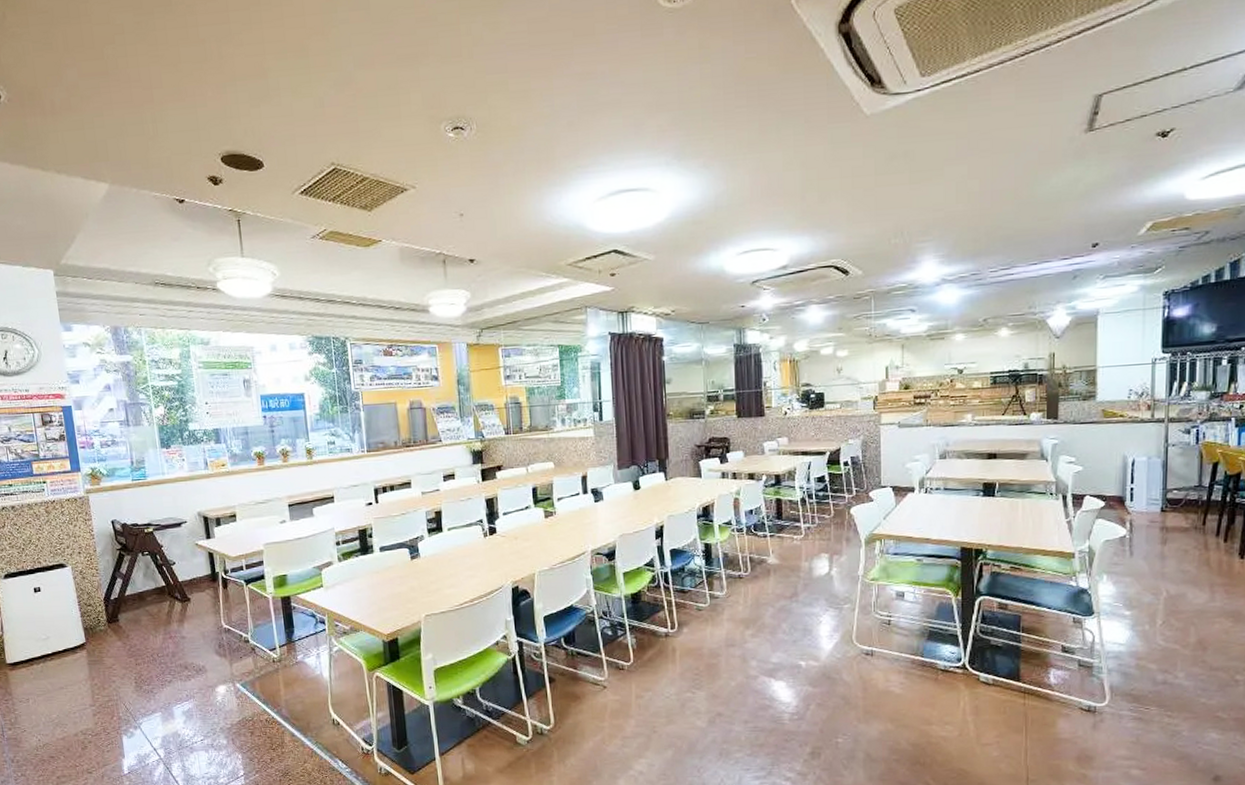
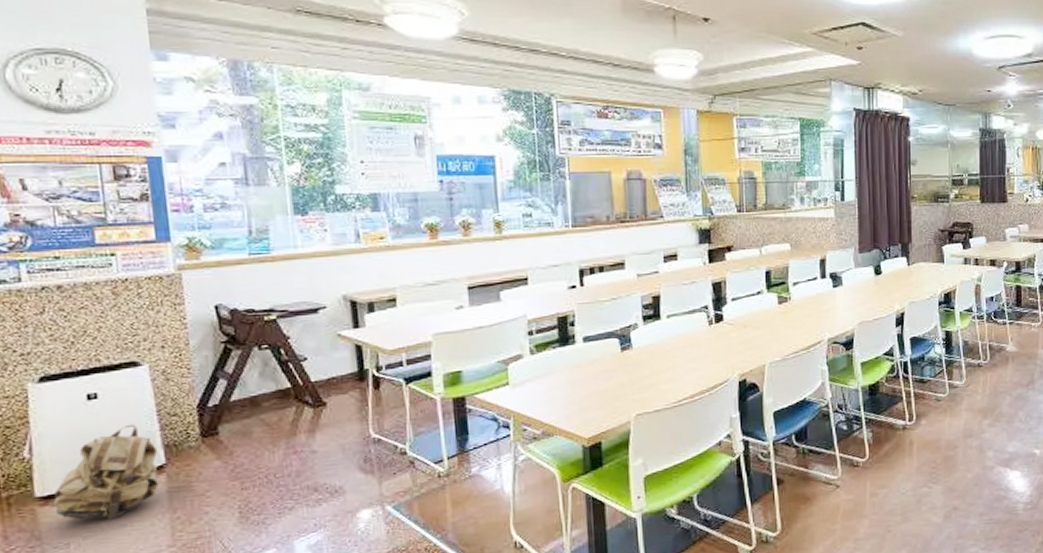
backpack: none [14,611,82,683] -> present [48,424,159,519]

